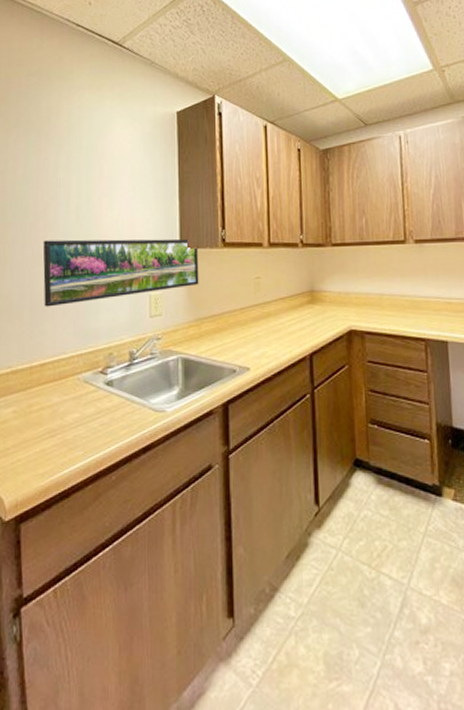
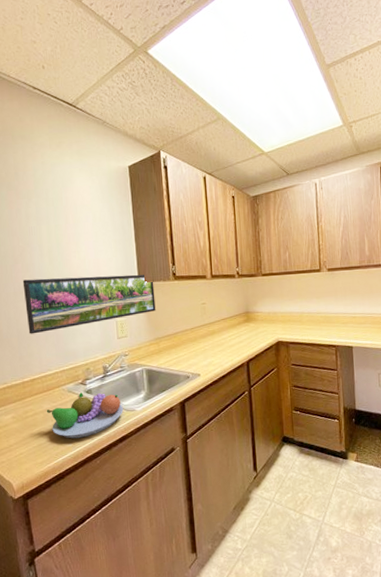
fruit bowl: none [55,384,150,444] -> present [46,392,123,439]

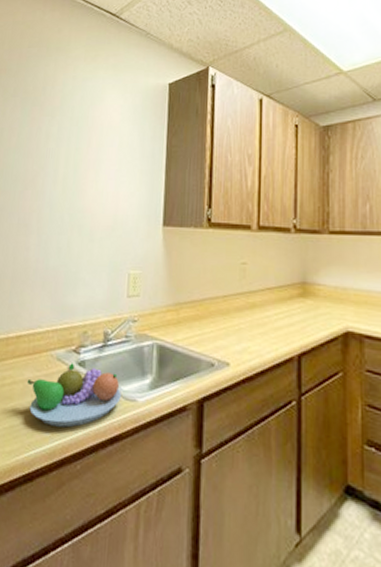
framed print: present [22,274,156,334] -> none [24,210,182,278]

